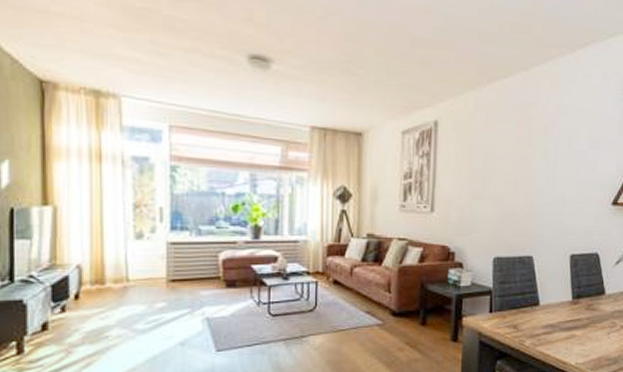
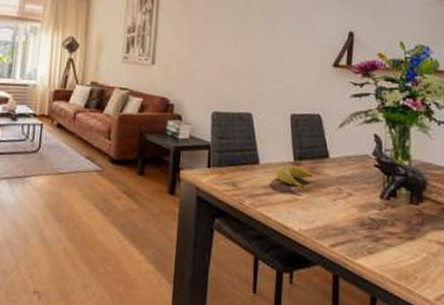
fruit: none [555,304,590,326] -> present [276,165,313,190]

